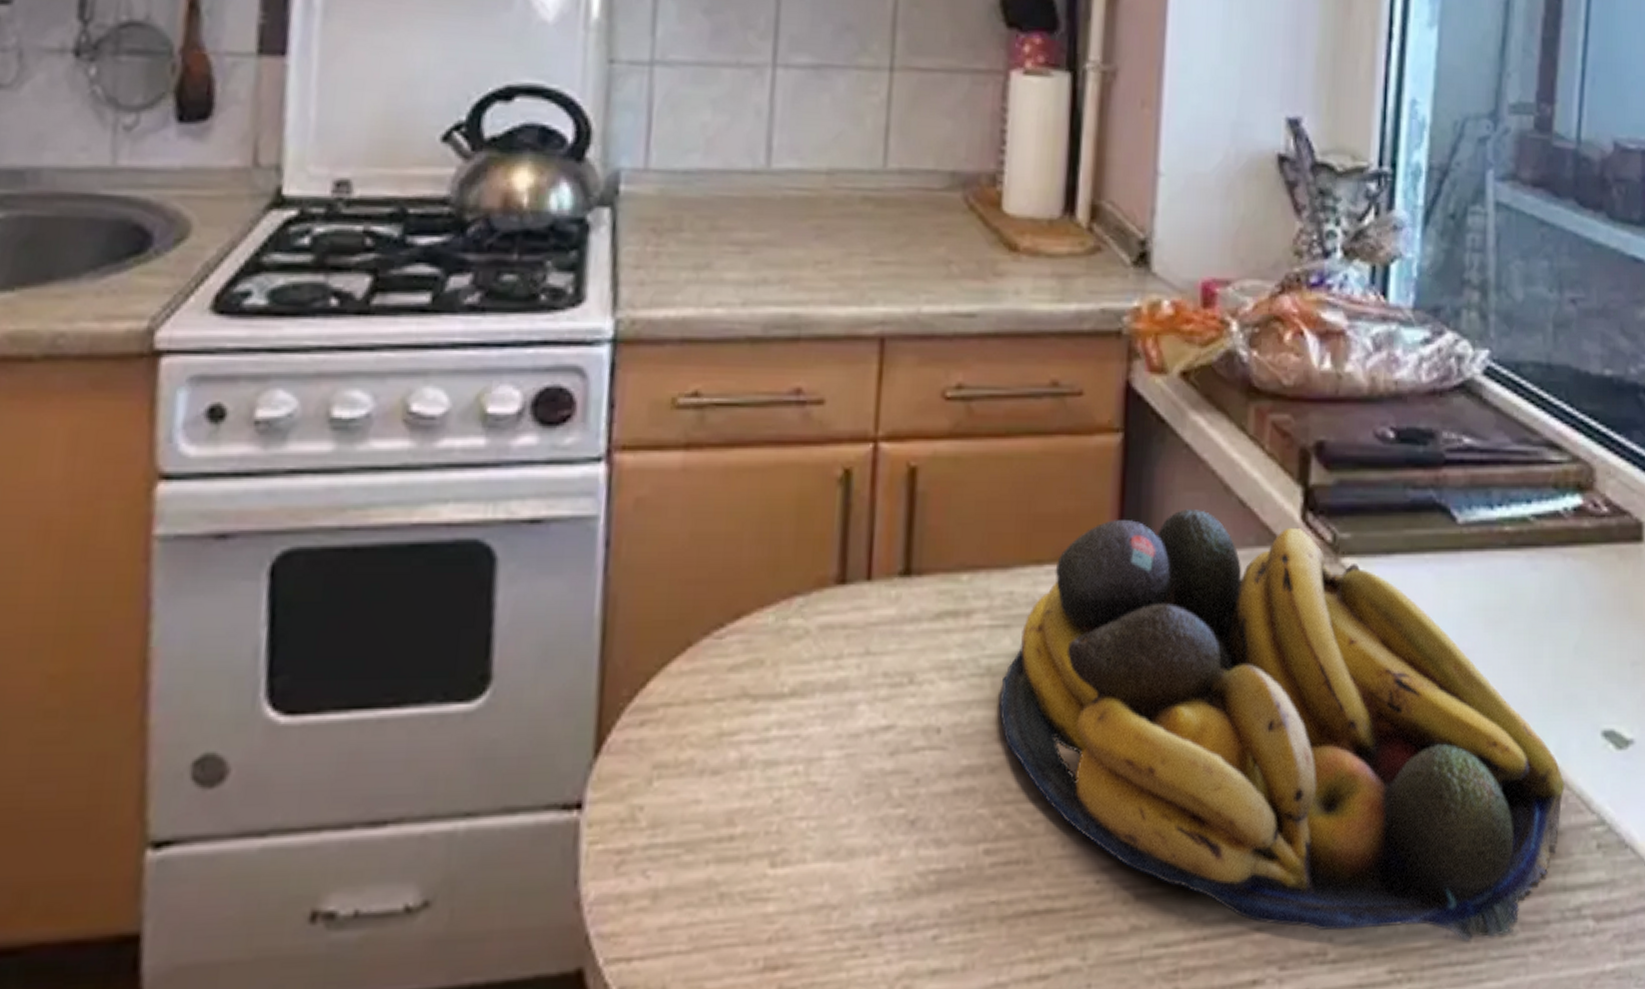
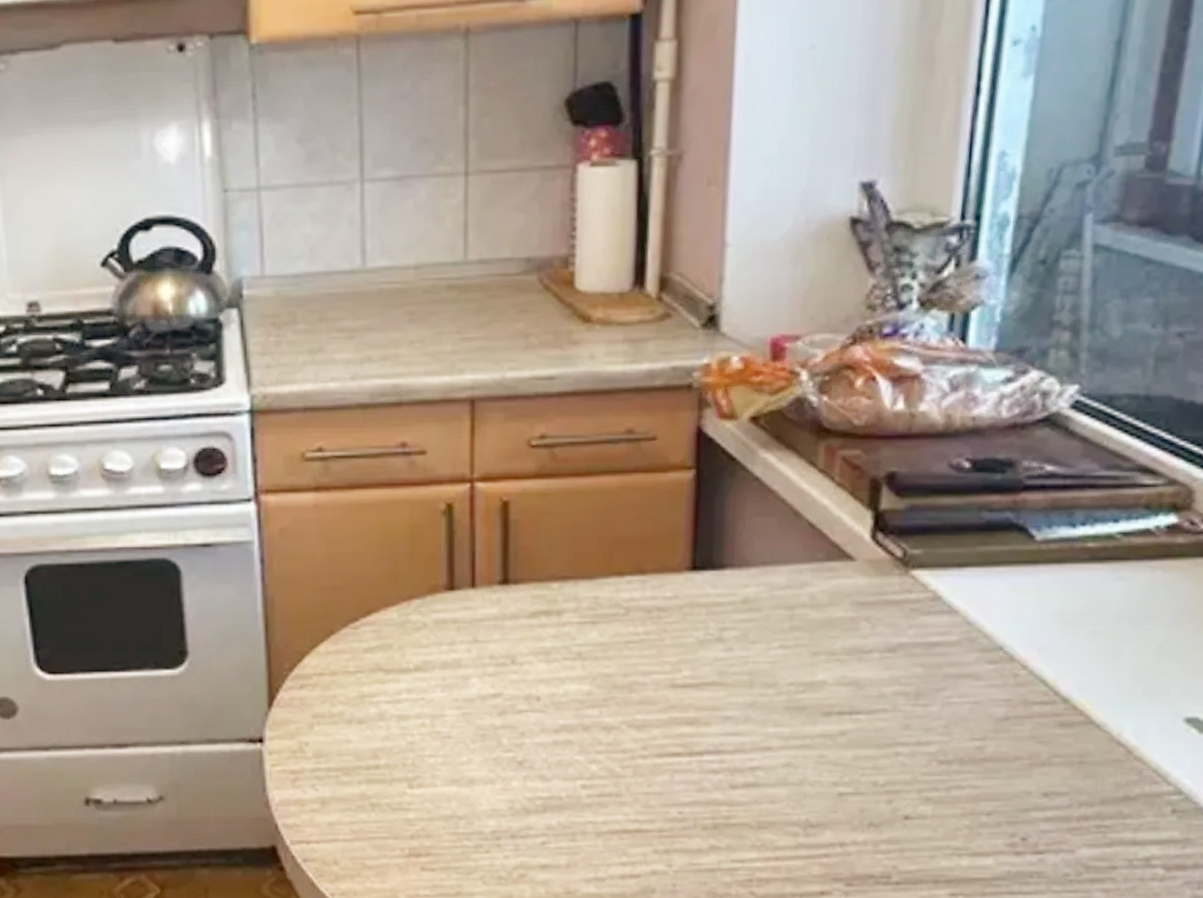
fruit bowl: present [999,508,1565,942] -> none [589,530,1140,877]

